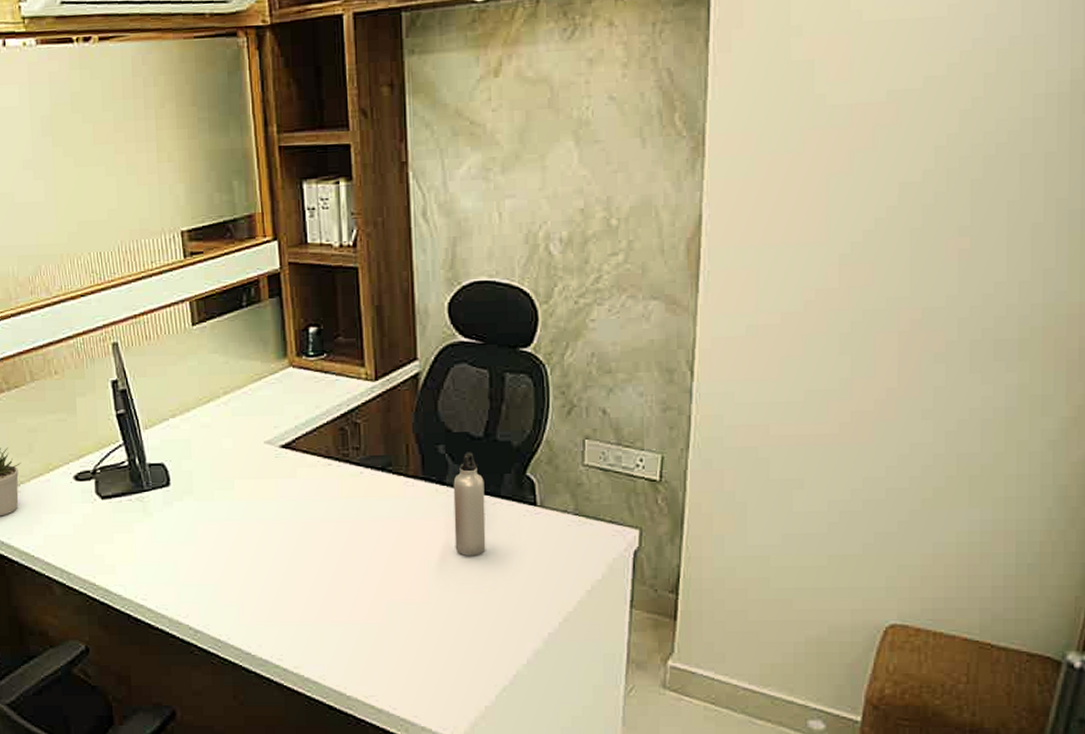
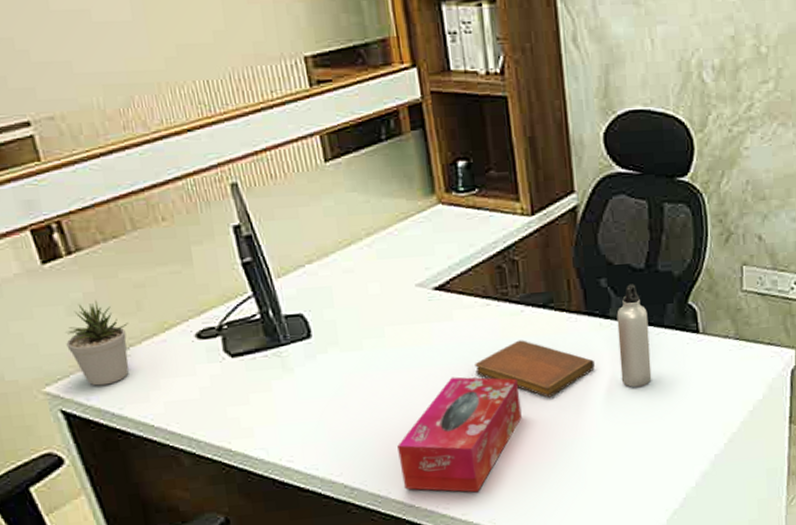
tissue box: none [239,532,356,647] -> present [397,376,522,493]
notebook: none [314,501,429,559] -> present [475,340,595,398]

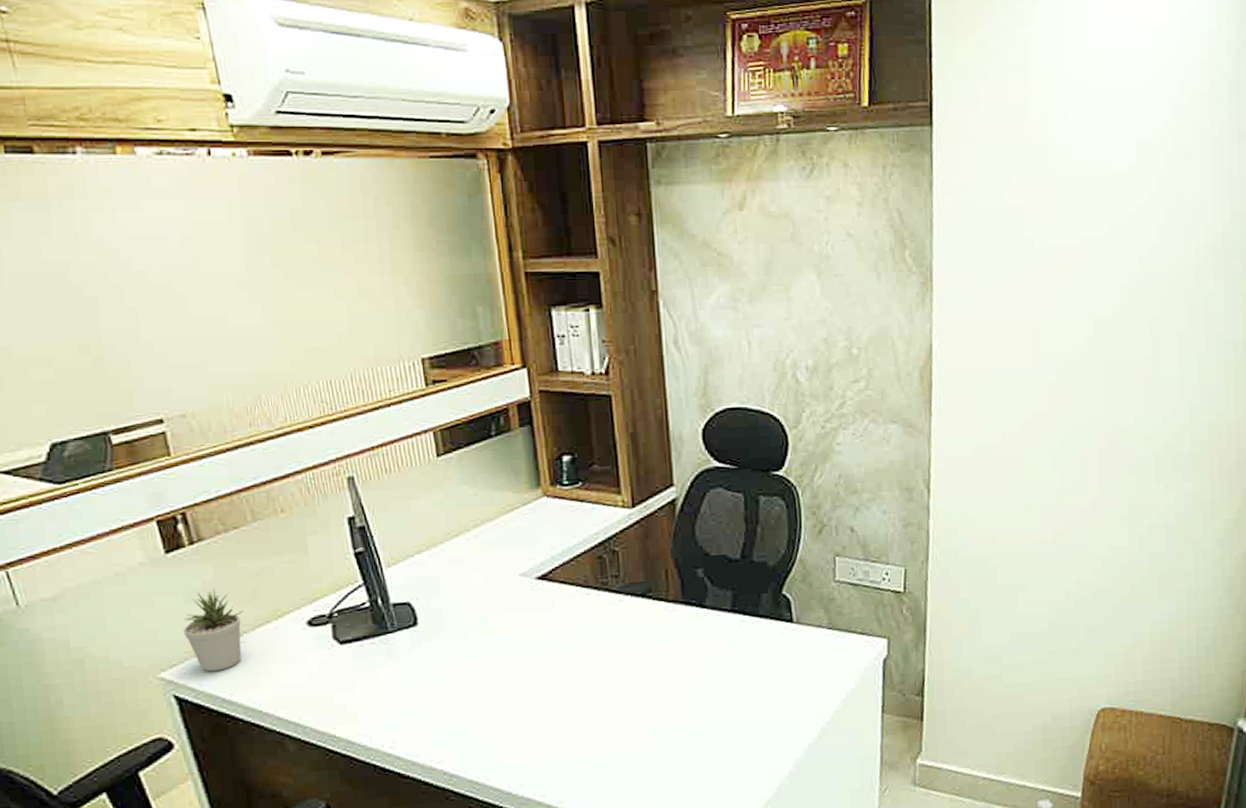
tissue box: present [397,376,522,493] -> none [497,664,619,780]
notebook: present [475,340,595,398] -> none [574,628,691,686]
water bottle: present [616,284,652,388] -> none [713,574,747,677]

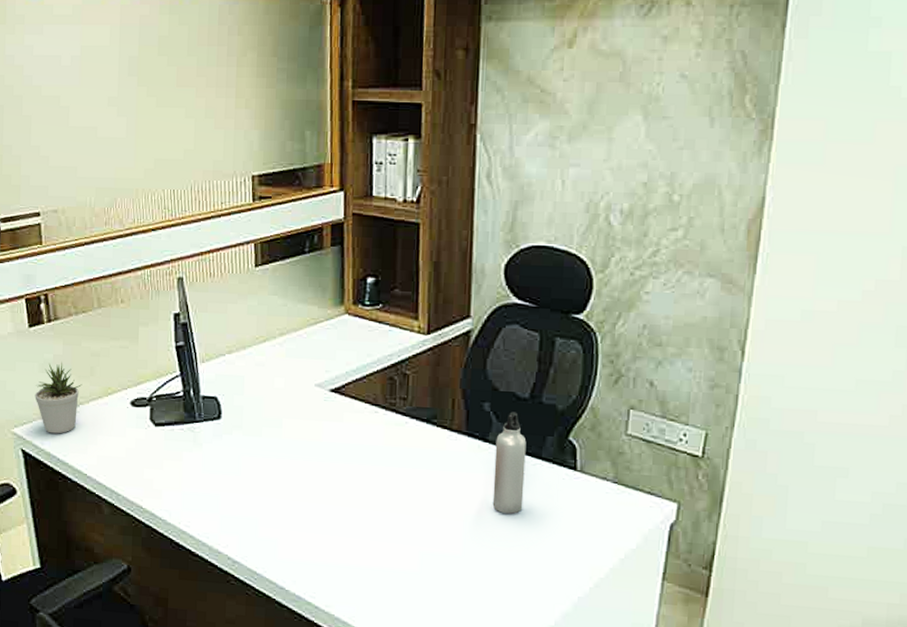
water bottle: none [713,574,747,677] -> present [492,412,527,515]

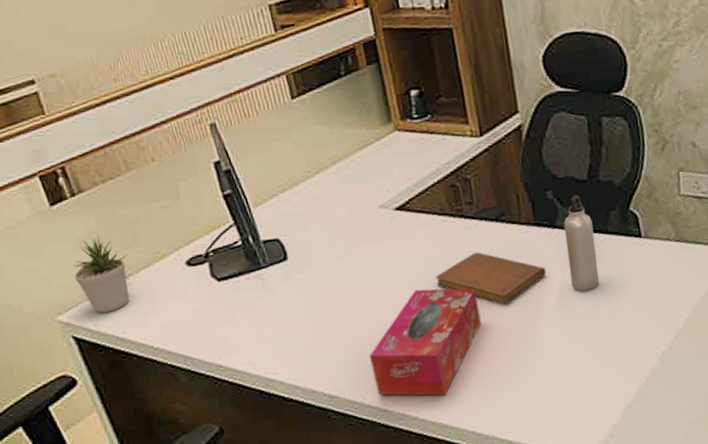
tissue box: none [278,474,394,588] -> present [369,288,481,396]
notebook: none [356,449,468,509] -> present [436,252,546,305]

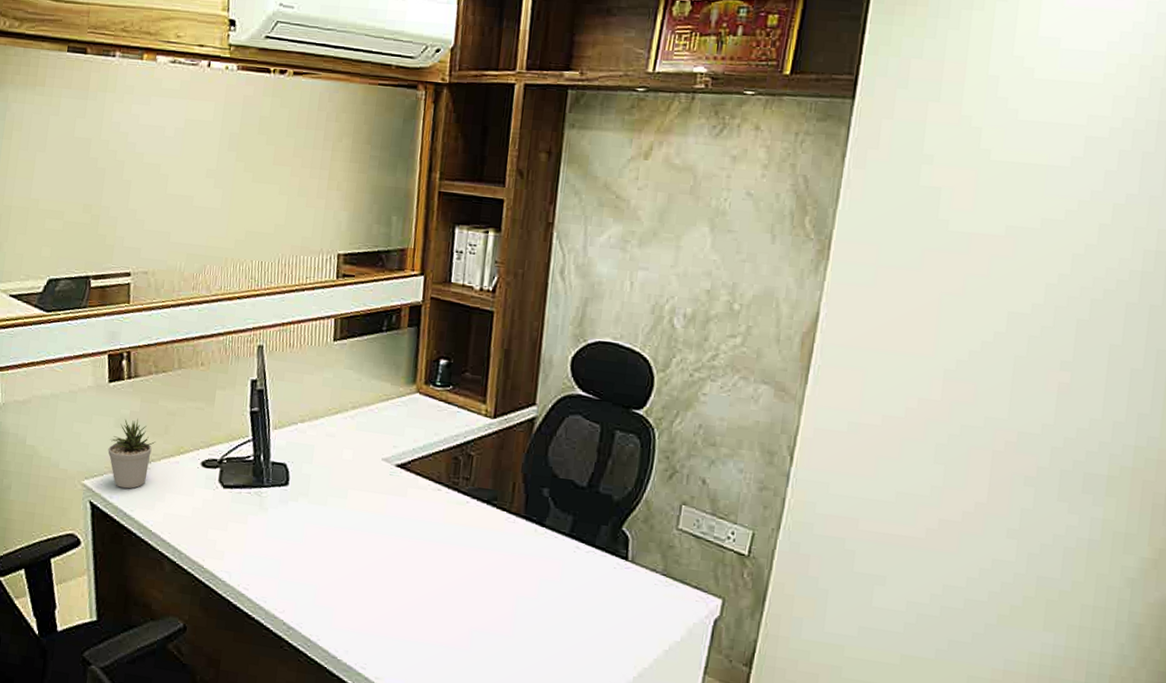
tissue box: present [369,288,481,396] -> none [332,548,450,661]
notebook: present [436,252,546,305] -> none [415,528,523,588]
water bottle: present [563,194,600,292] -> none [545,499,582,599]

